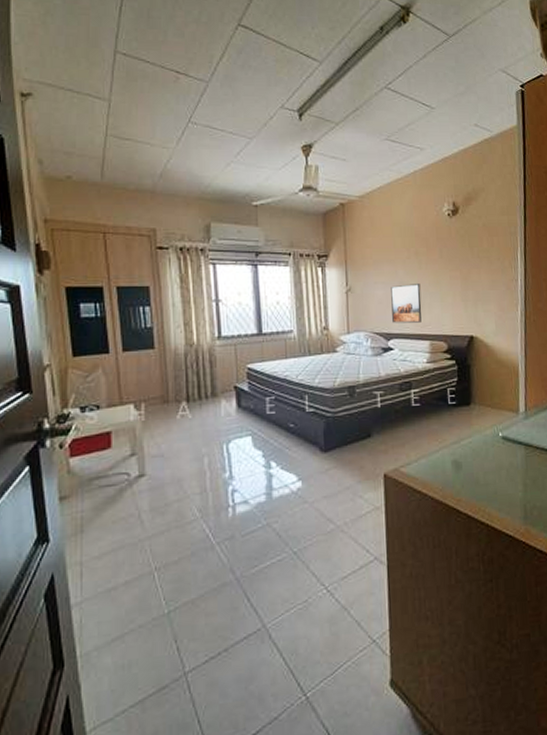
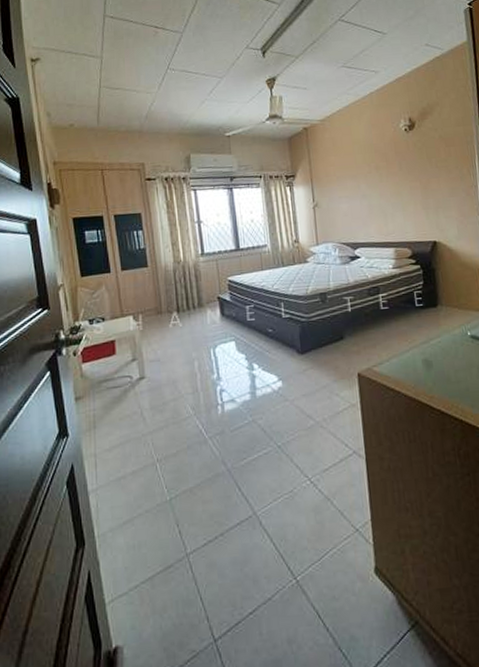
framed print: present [391,284,422,323] -> none [354,195,385,234]

